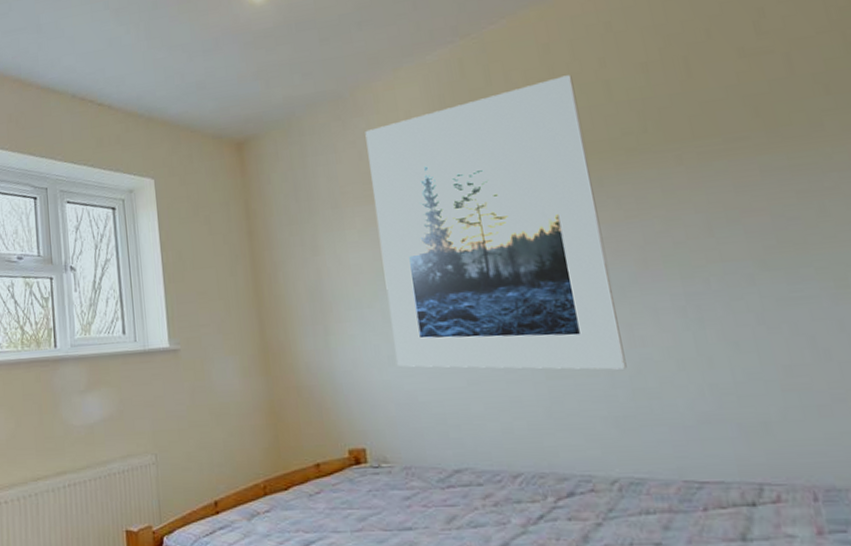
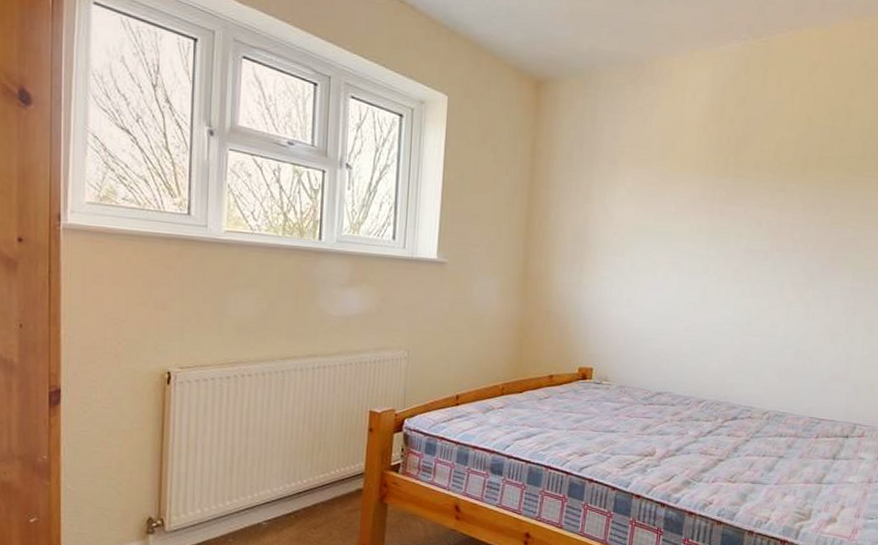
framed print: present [365,75,627,370] -> none [634,95,827,335]

